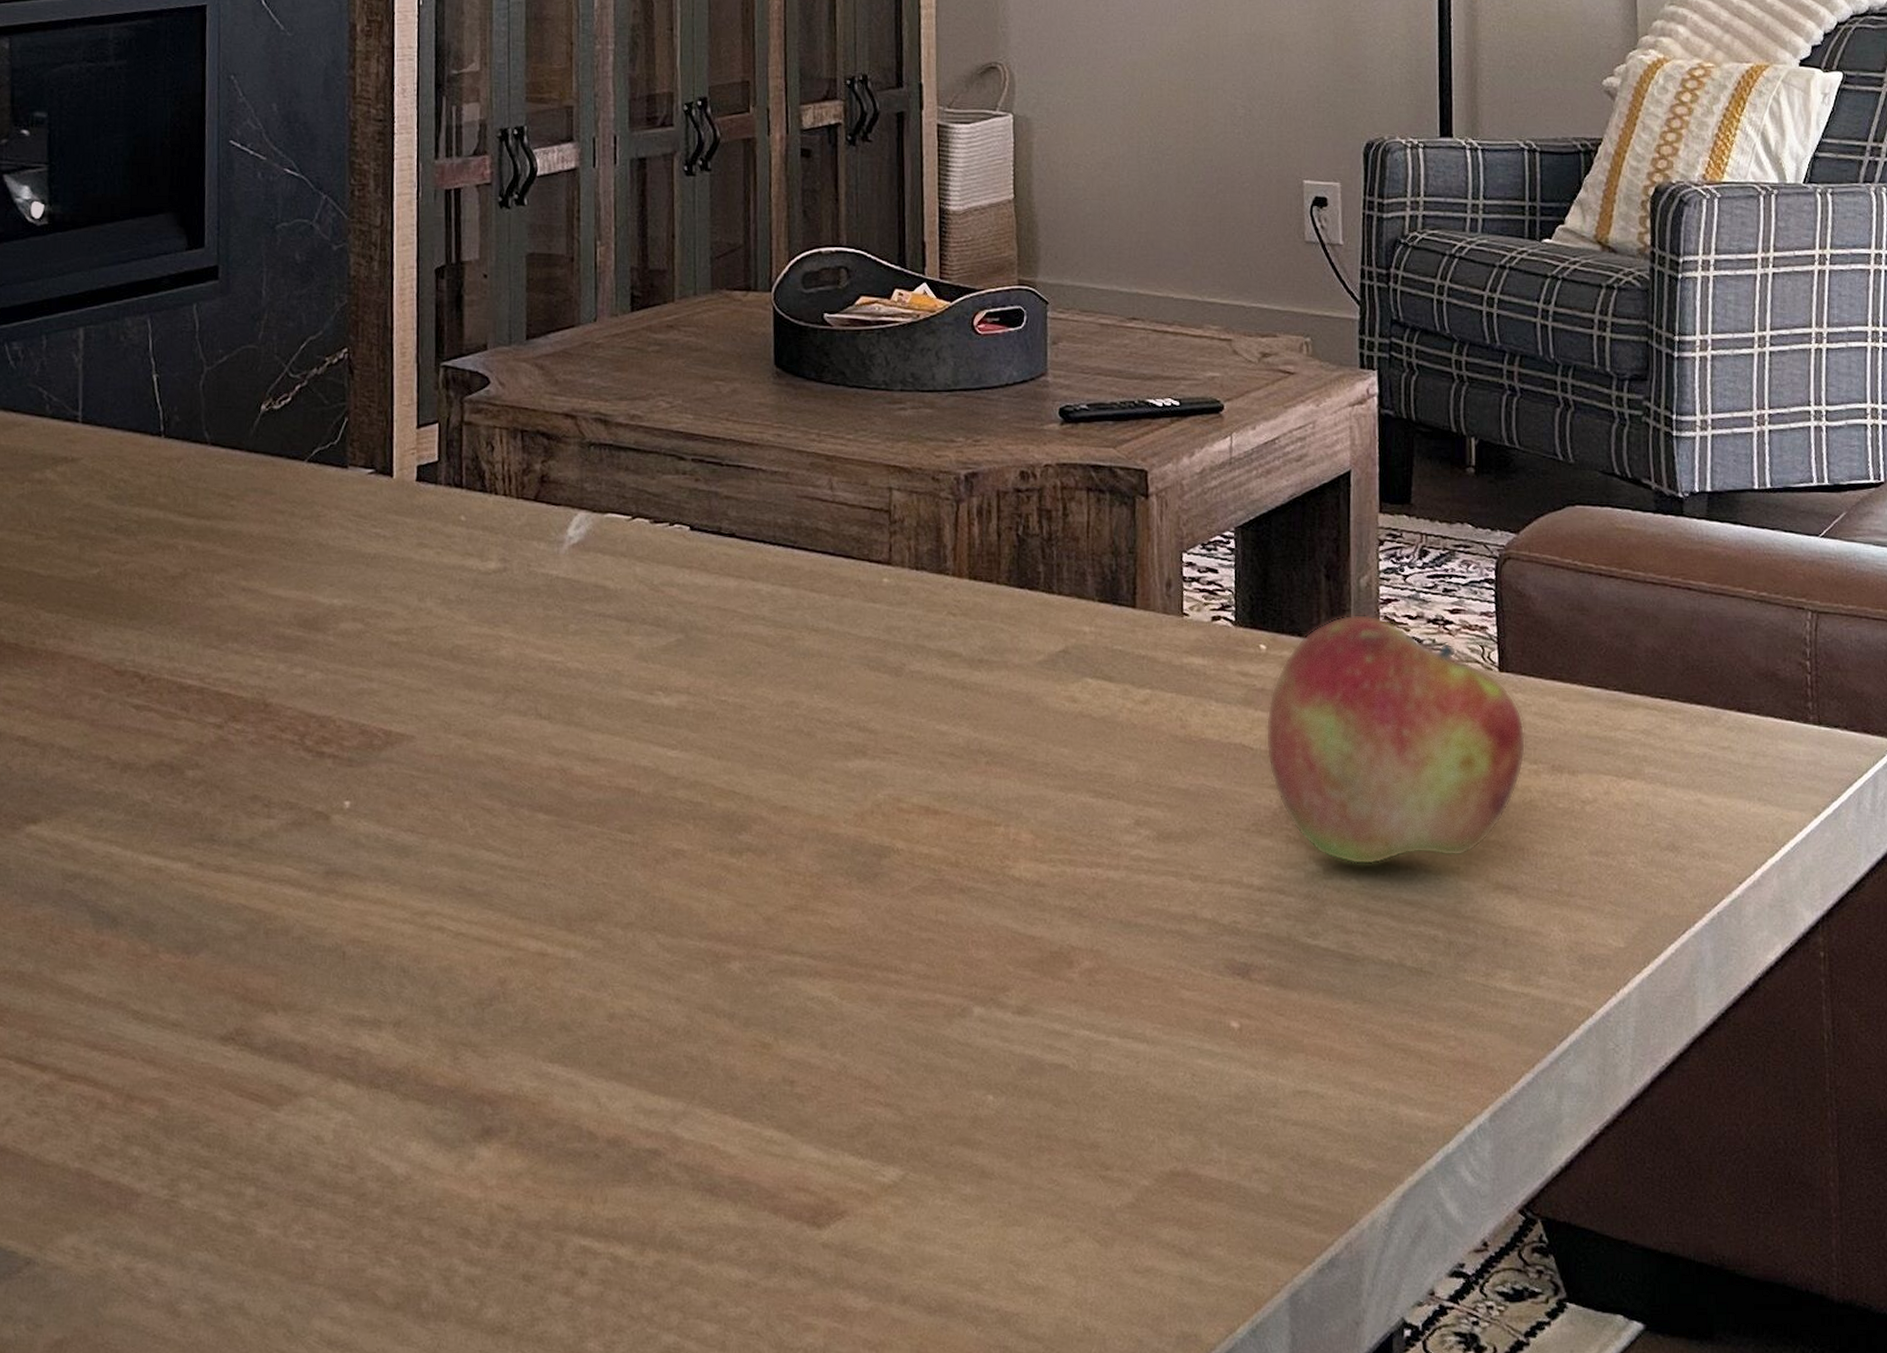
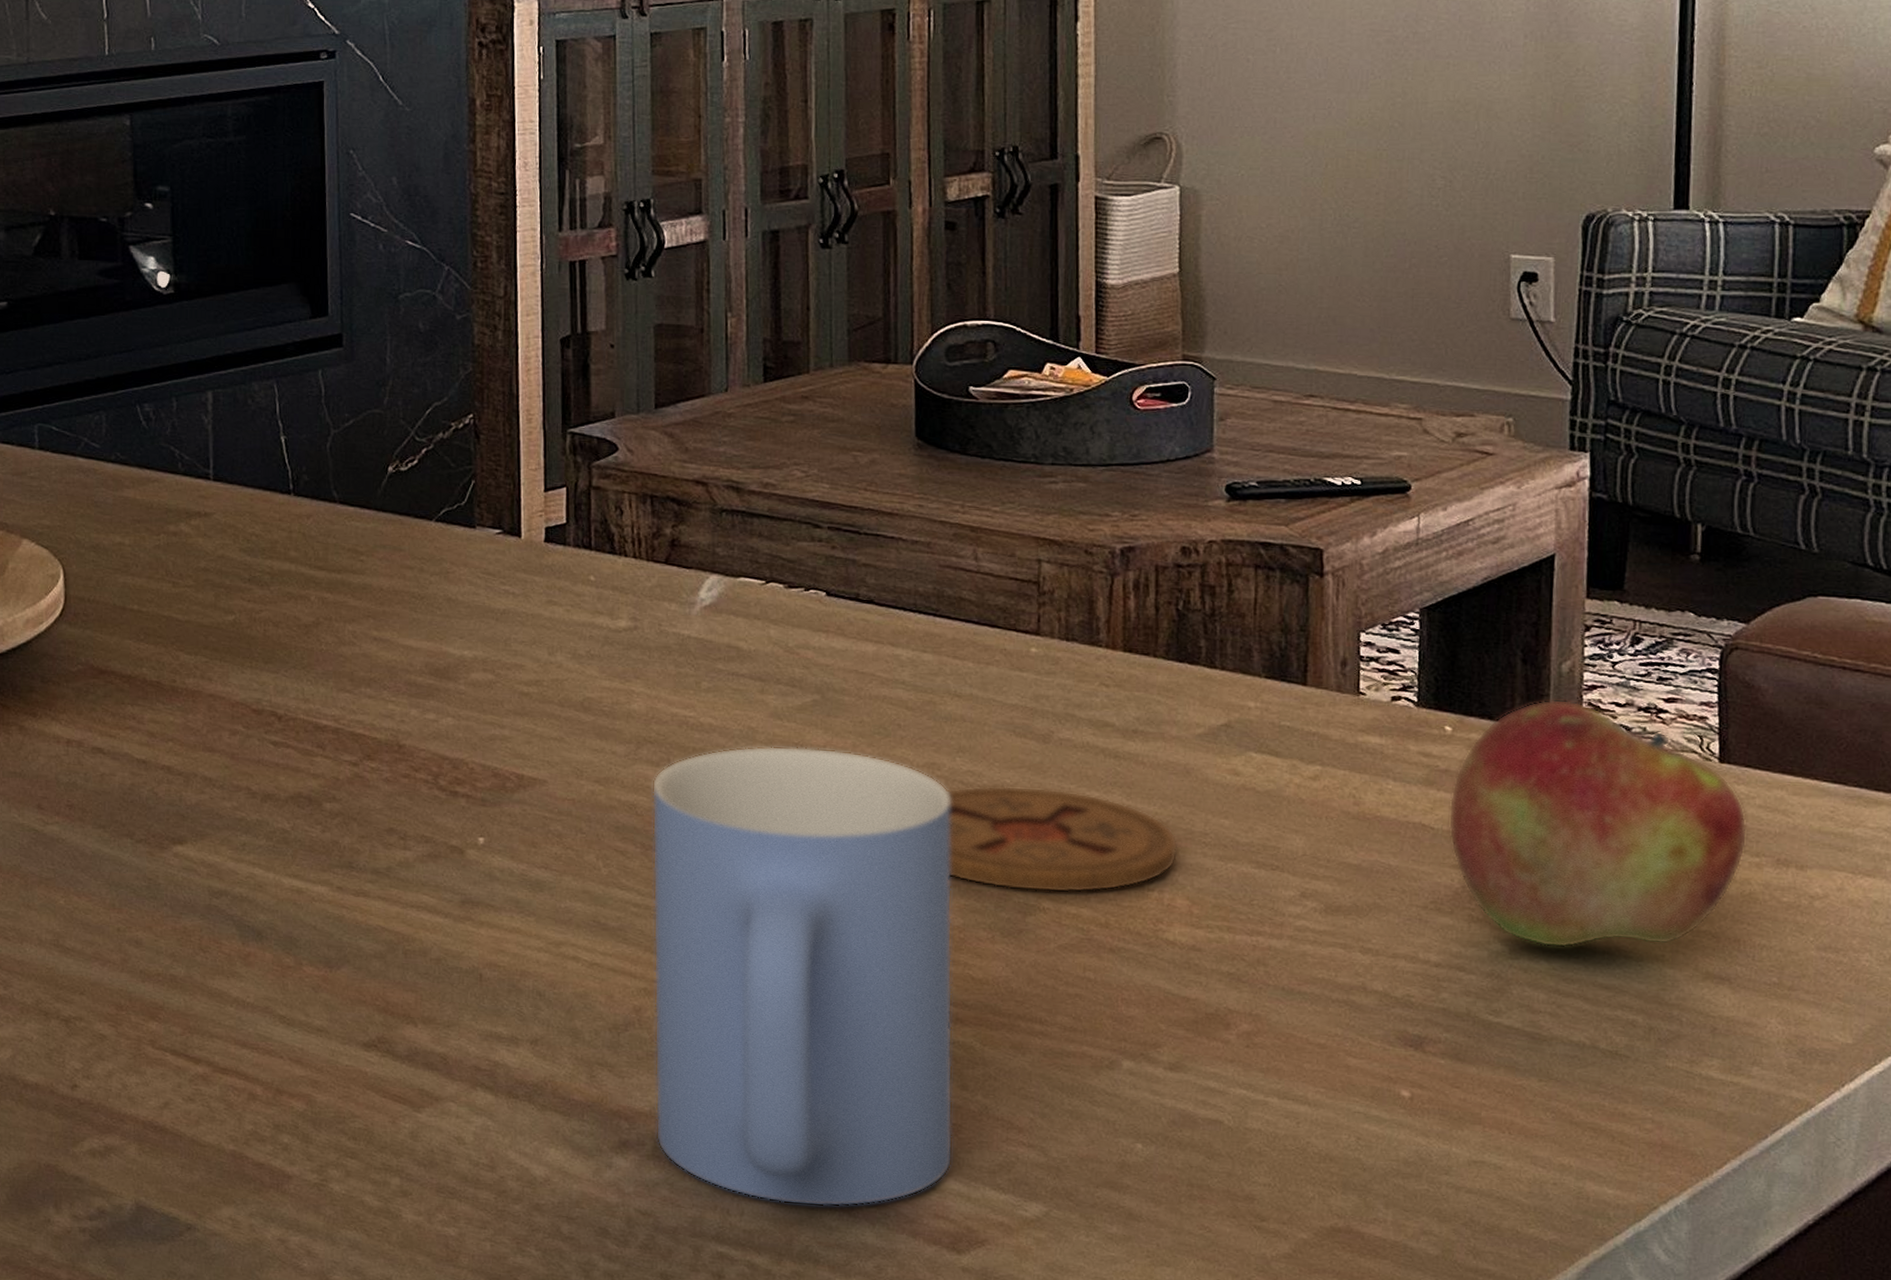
mug: none [519,689,813,1187] -> present [651,746,953,1207]
coaster: none [805,722,1022,832] -> present [947,785,1178,893]

